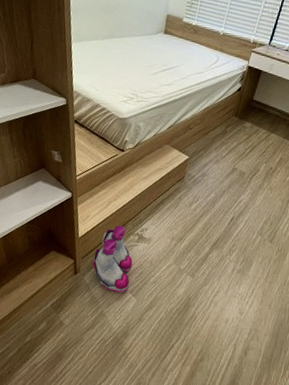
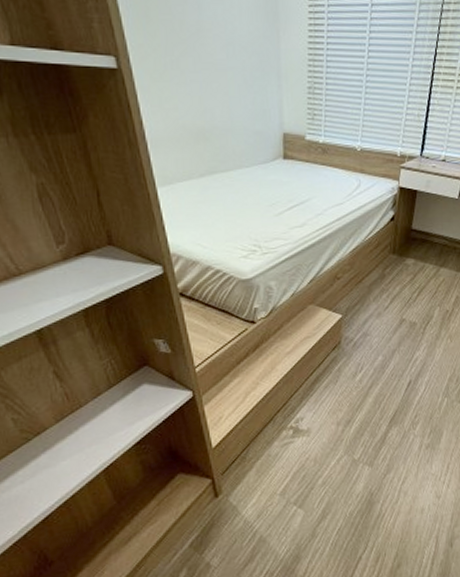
boots: present [92,225,133,293] -> none [237,419,292,508]

